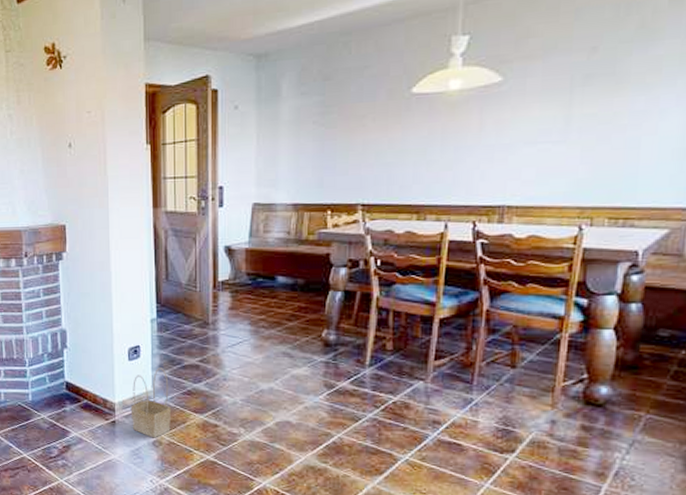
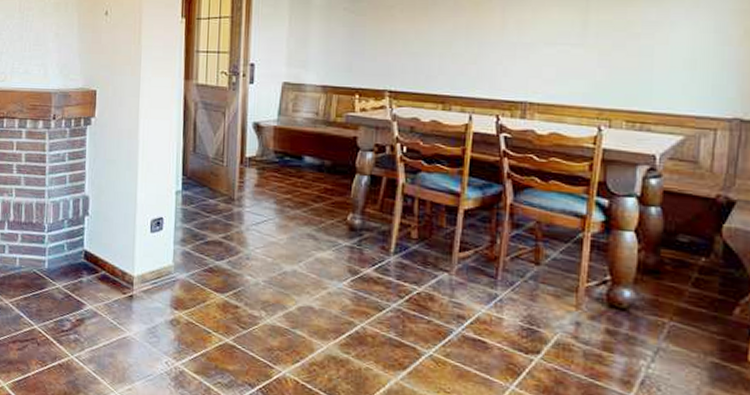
basket: present [130,368,172,438] -> none [149,242,192,317]

